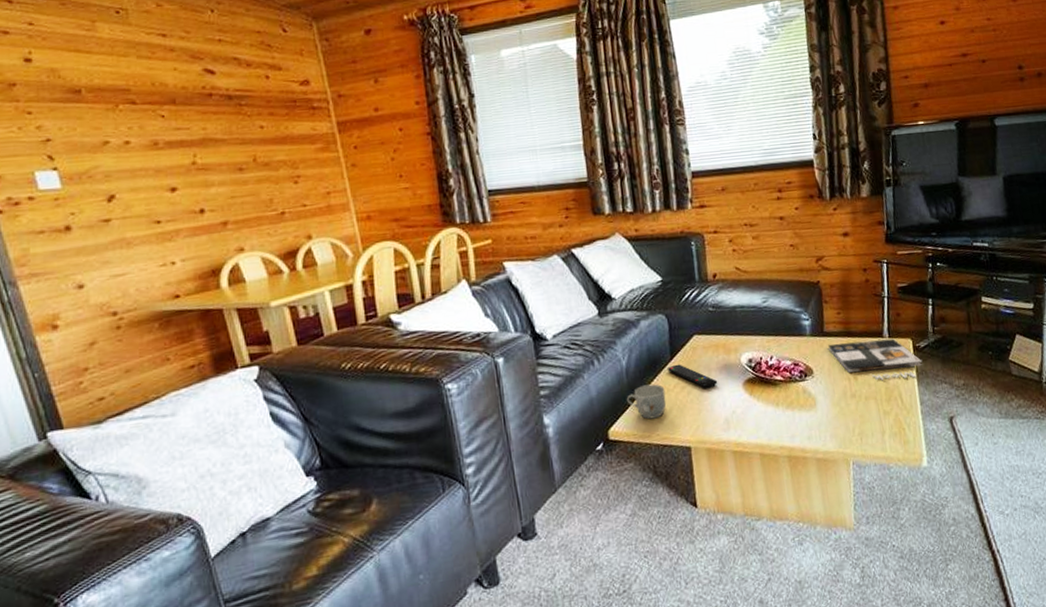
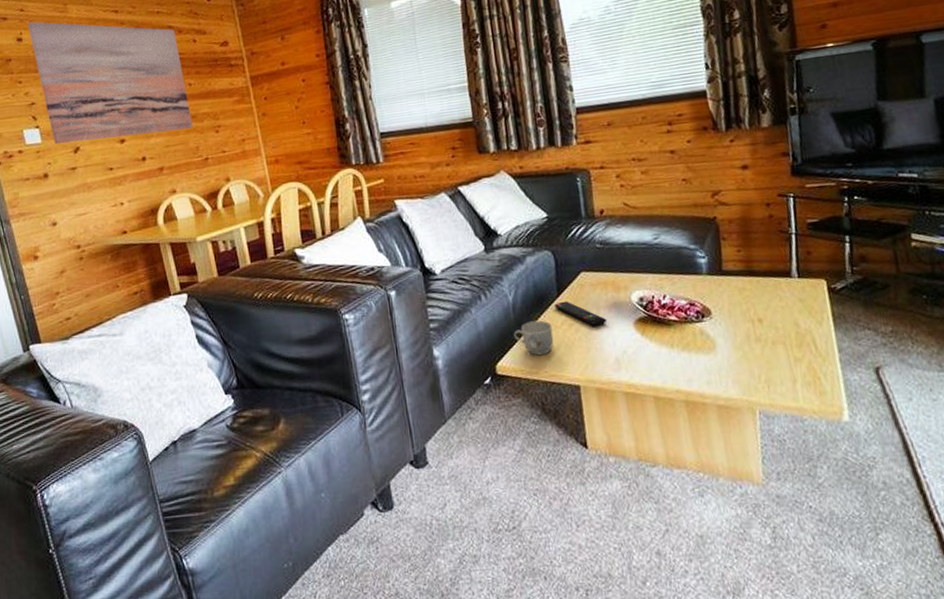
wall art: none [40,39,266,191] -> present [28,21,193,144]
magazine: present [827,338,923,381] -> none [727,278,840,325]

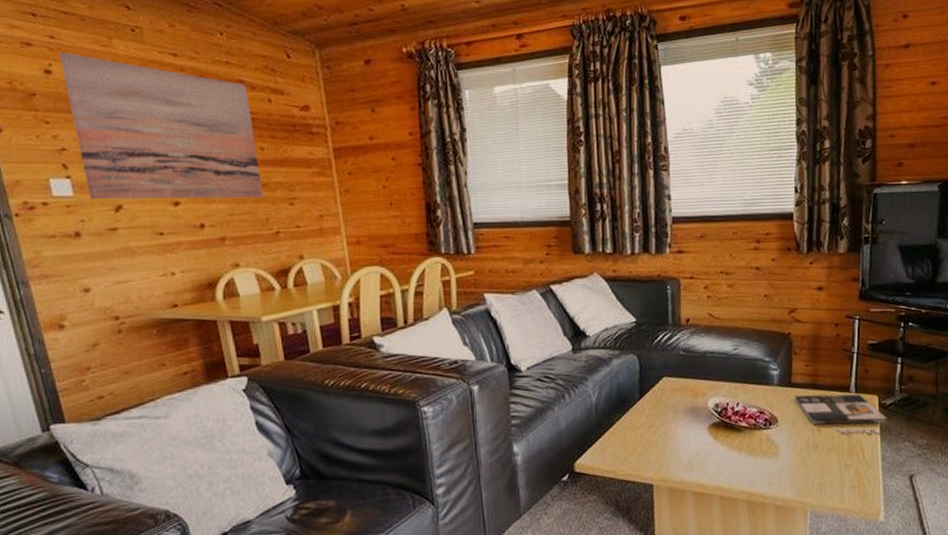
mug: present [513,320,554,356] -> none [594,421,632,455]
remote control: present [555,301,608,327] -> none [636,404,684,430]
magazine: none [727,278,840,325] -> present [794,394,887,435]

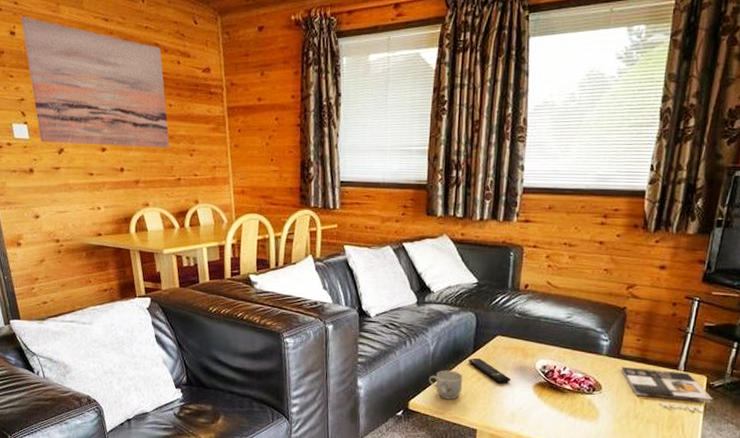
mug: none [594,421,632,455] -> present [428,370,463,400]
remote control: none [636,404,684,430] -> present [469,358,511,384]

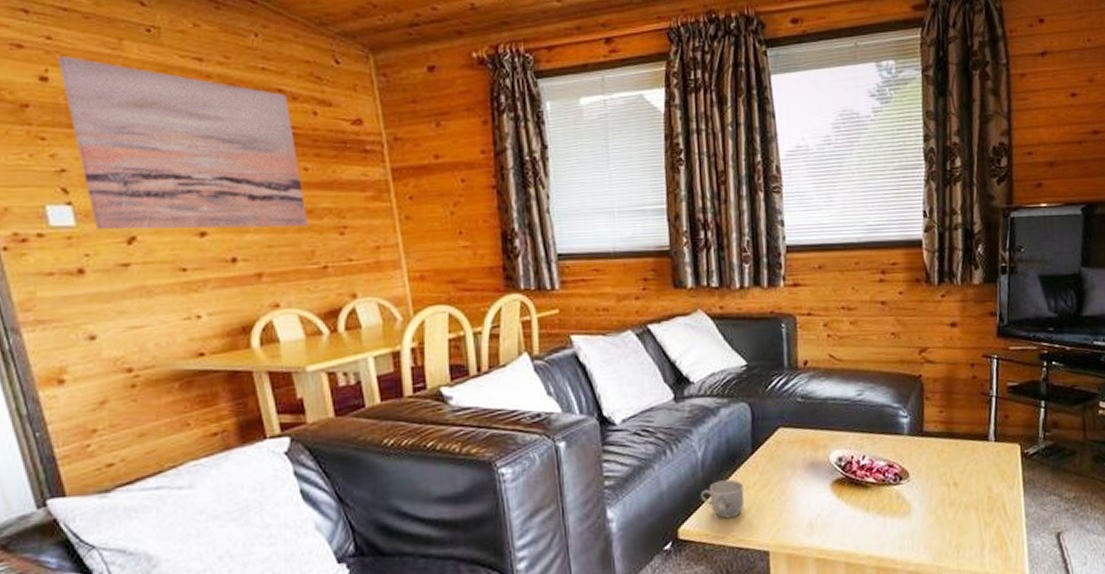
remote control: present [469,358,511,384] -> none [748,459,803,488]
magazine: present [620,366,713,413] -> none [926,442,1031,489]

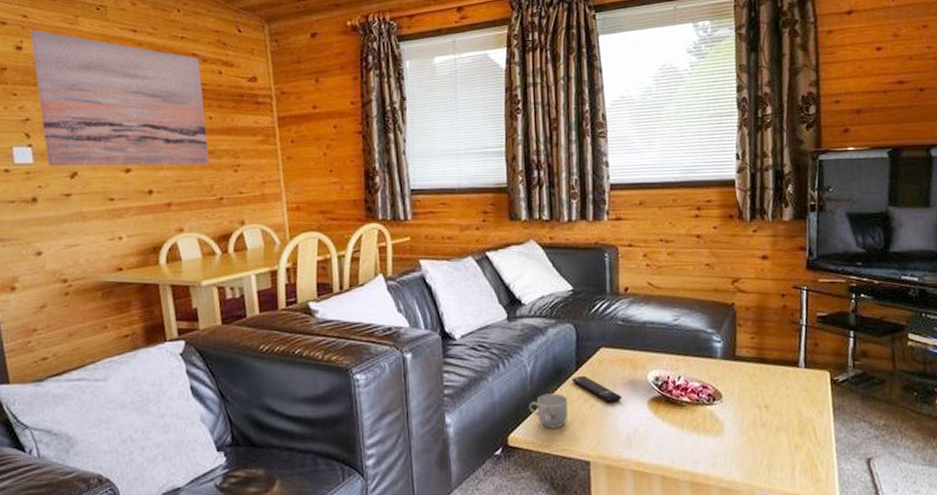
remote control: none [748,459,803,488] -> present [572,375,623,404]

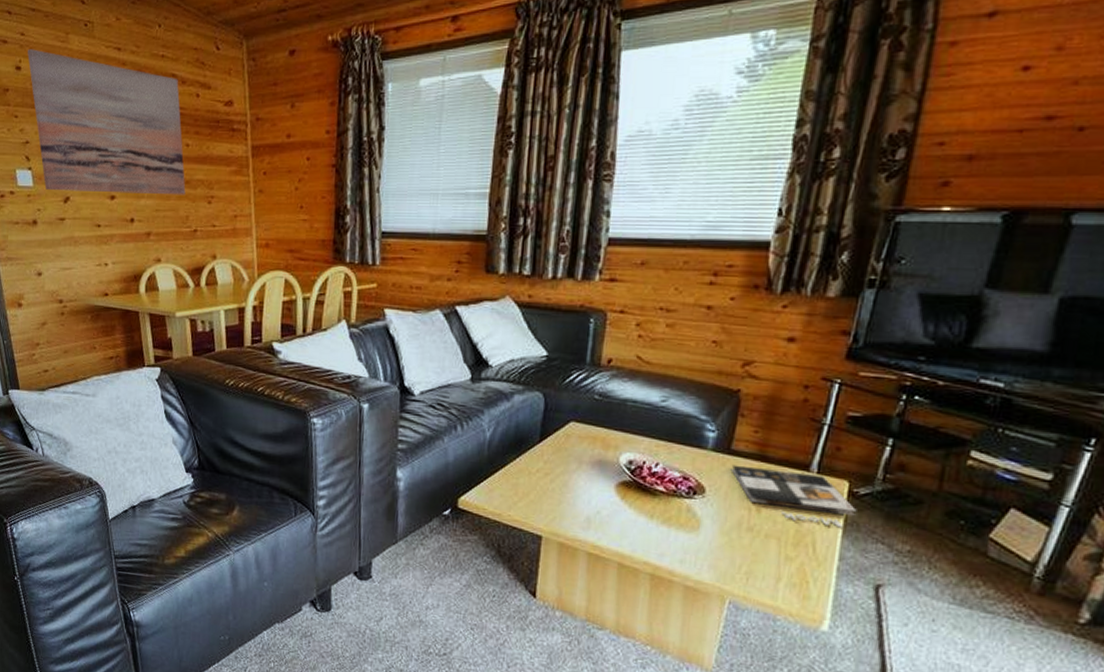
mug: present [528,393,569,429] -> none [483,462,526,499]
remote control: present [572,375,623,404] -> none [534,448,588,482]
magazine: none [739,369,840,413] -> present [730,464,857,528]

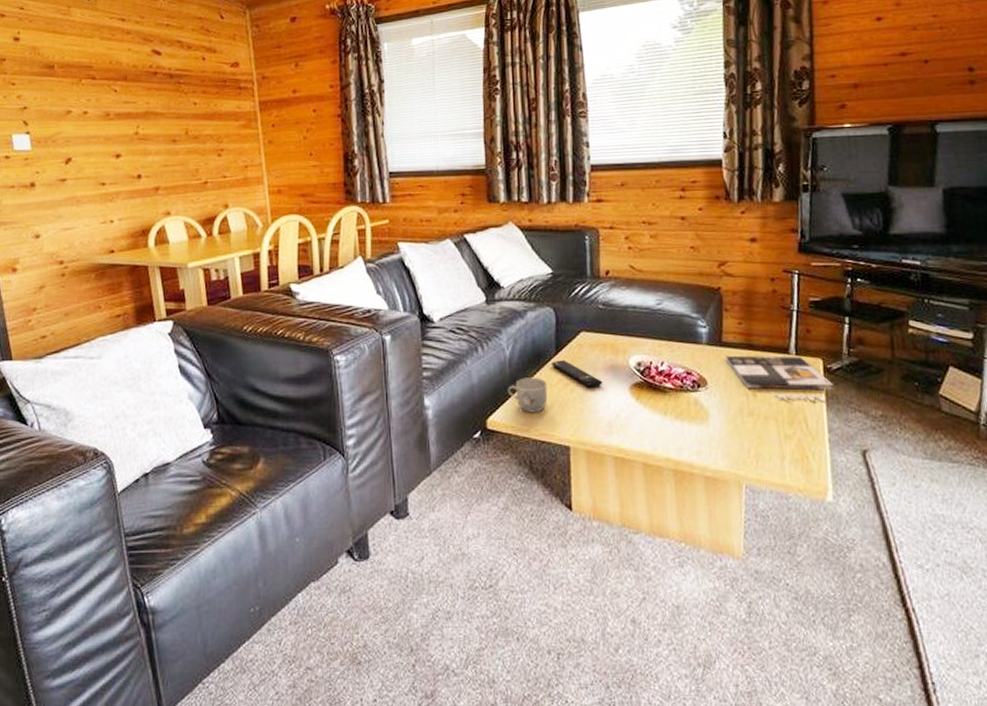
wall art: present [28,49,186,195] -> none [27,21,195,153]
mug: none [483,462,526,499] -> present [507,377,548,413]
remote control: none [534,448,588,482] -> present [552,360,603,389]

